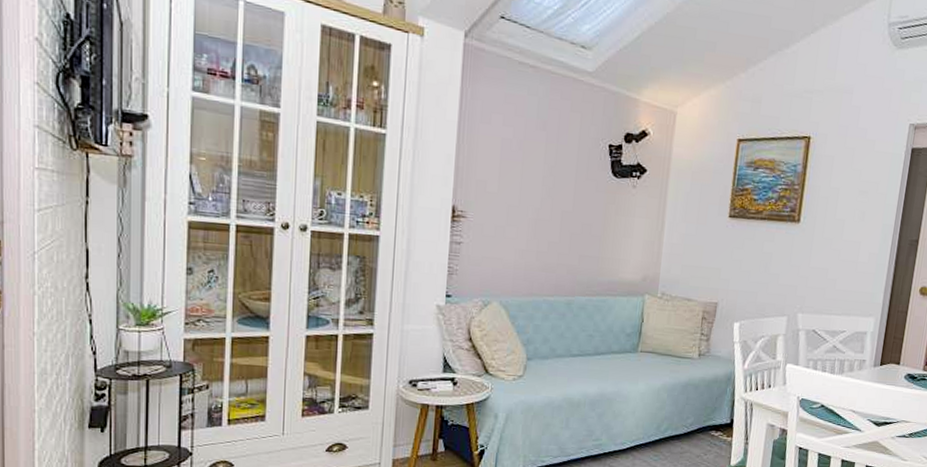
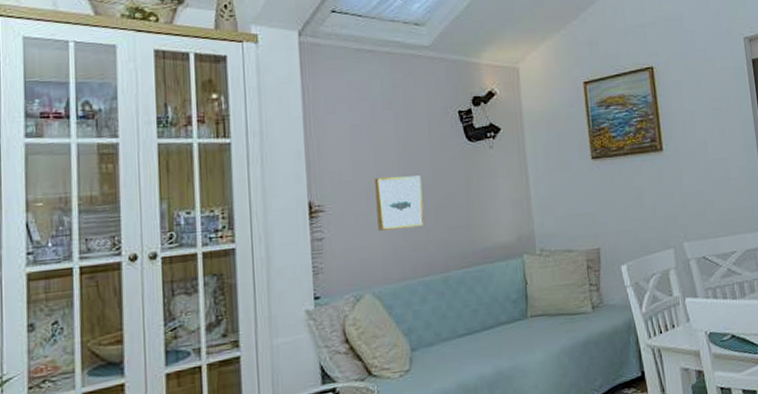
wall art: none [514,195,562,250] -> present [374,175,425,231]

